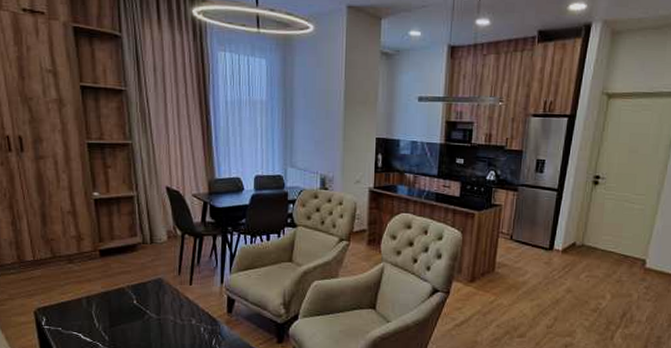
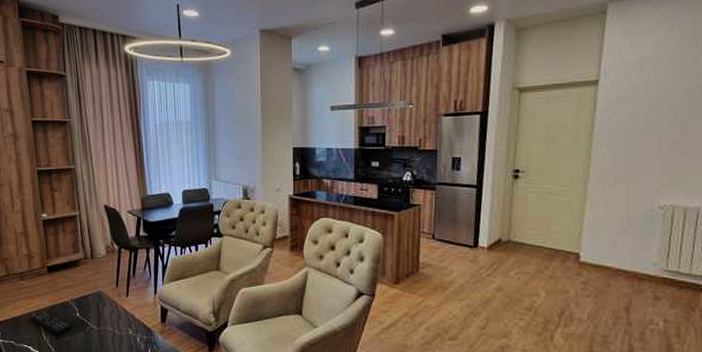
remote control: none [80,298,128,323] -> present [30,312,72,335]

